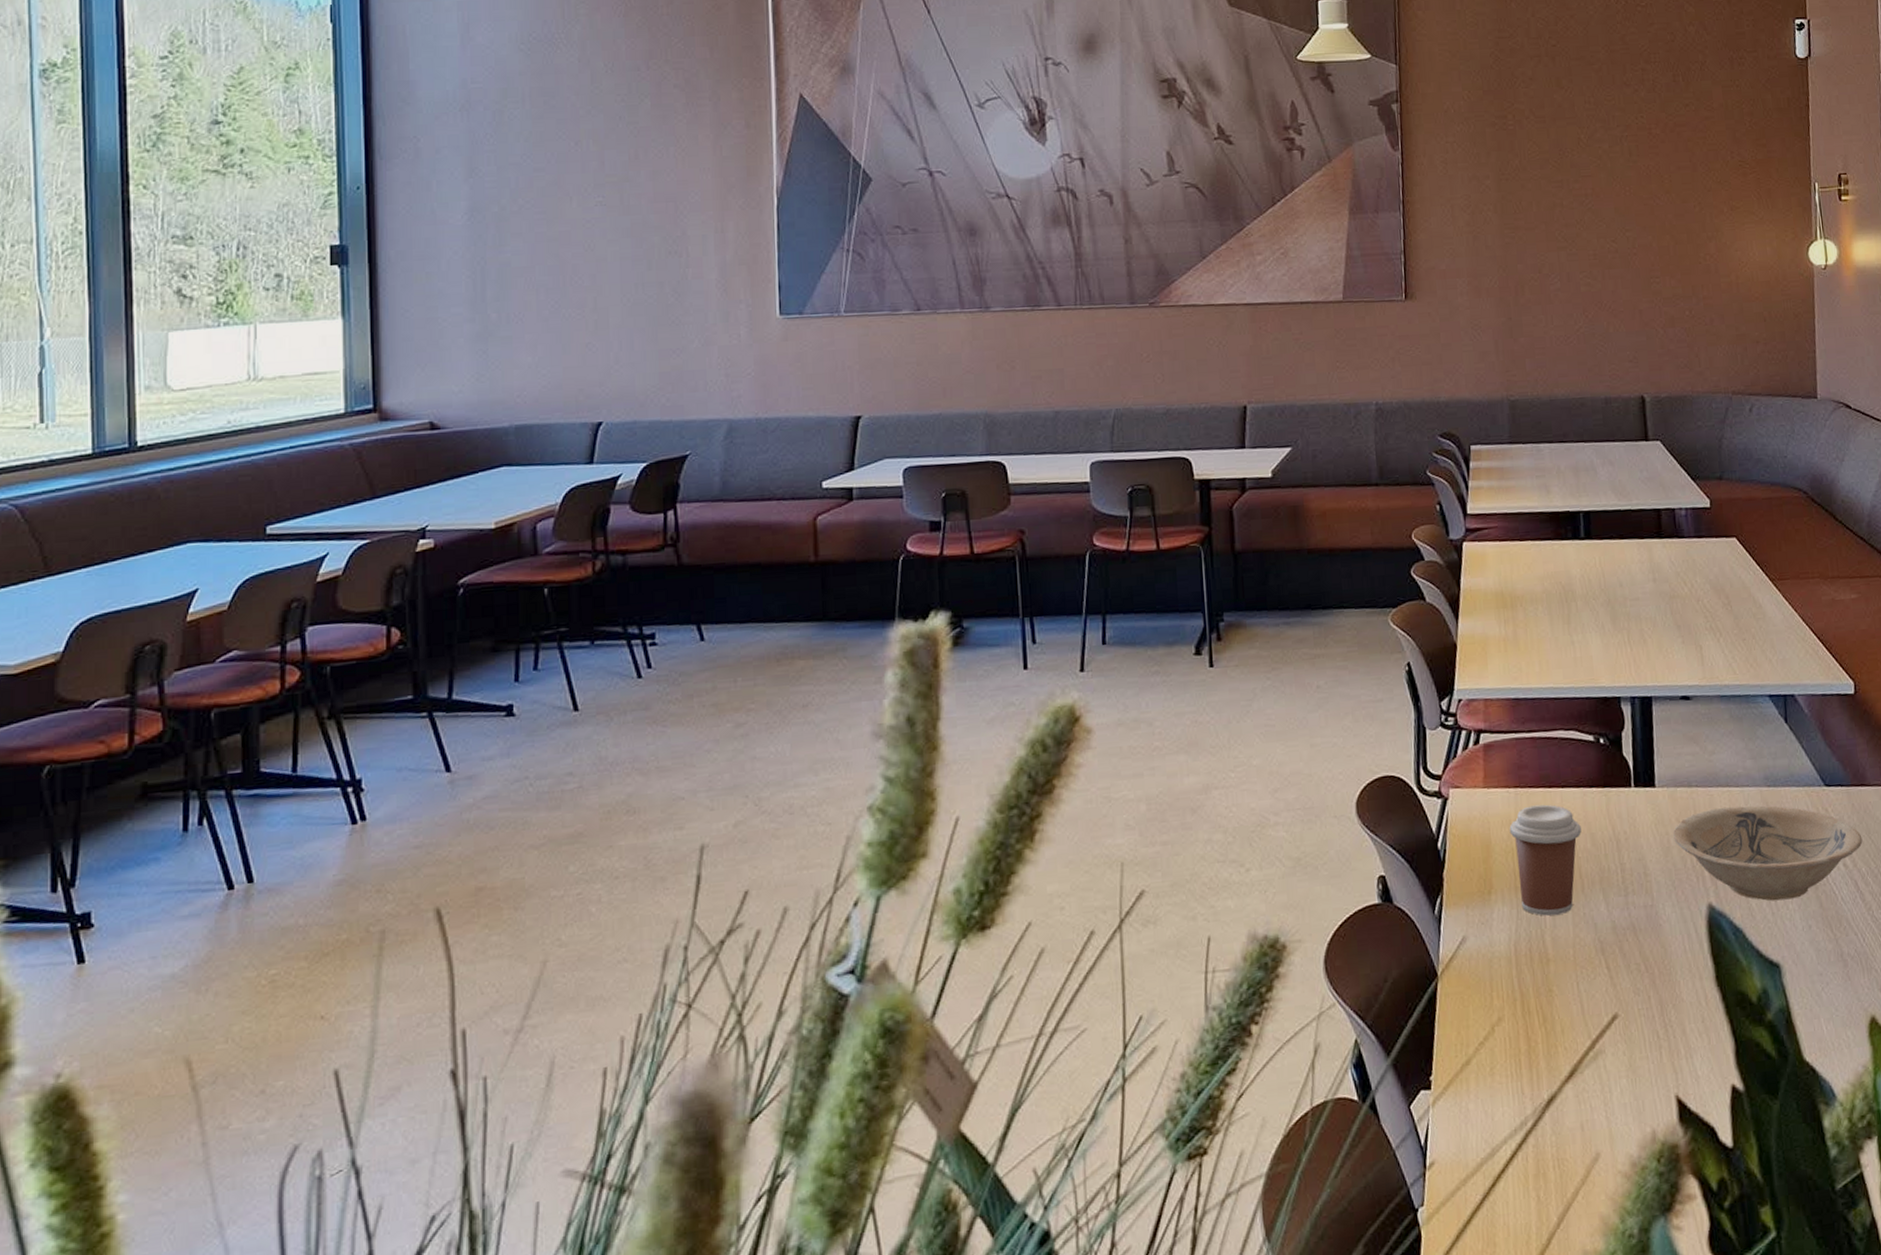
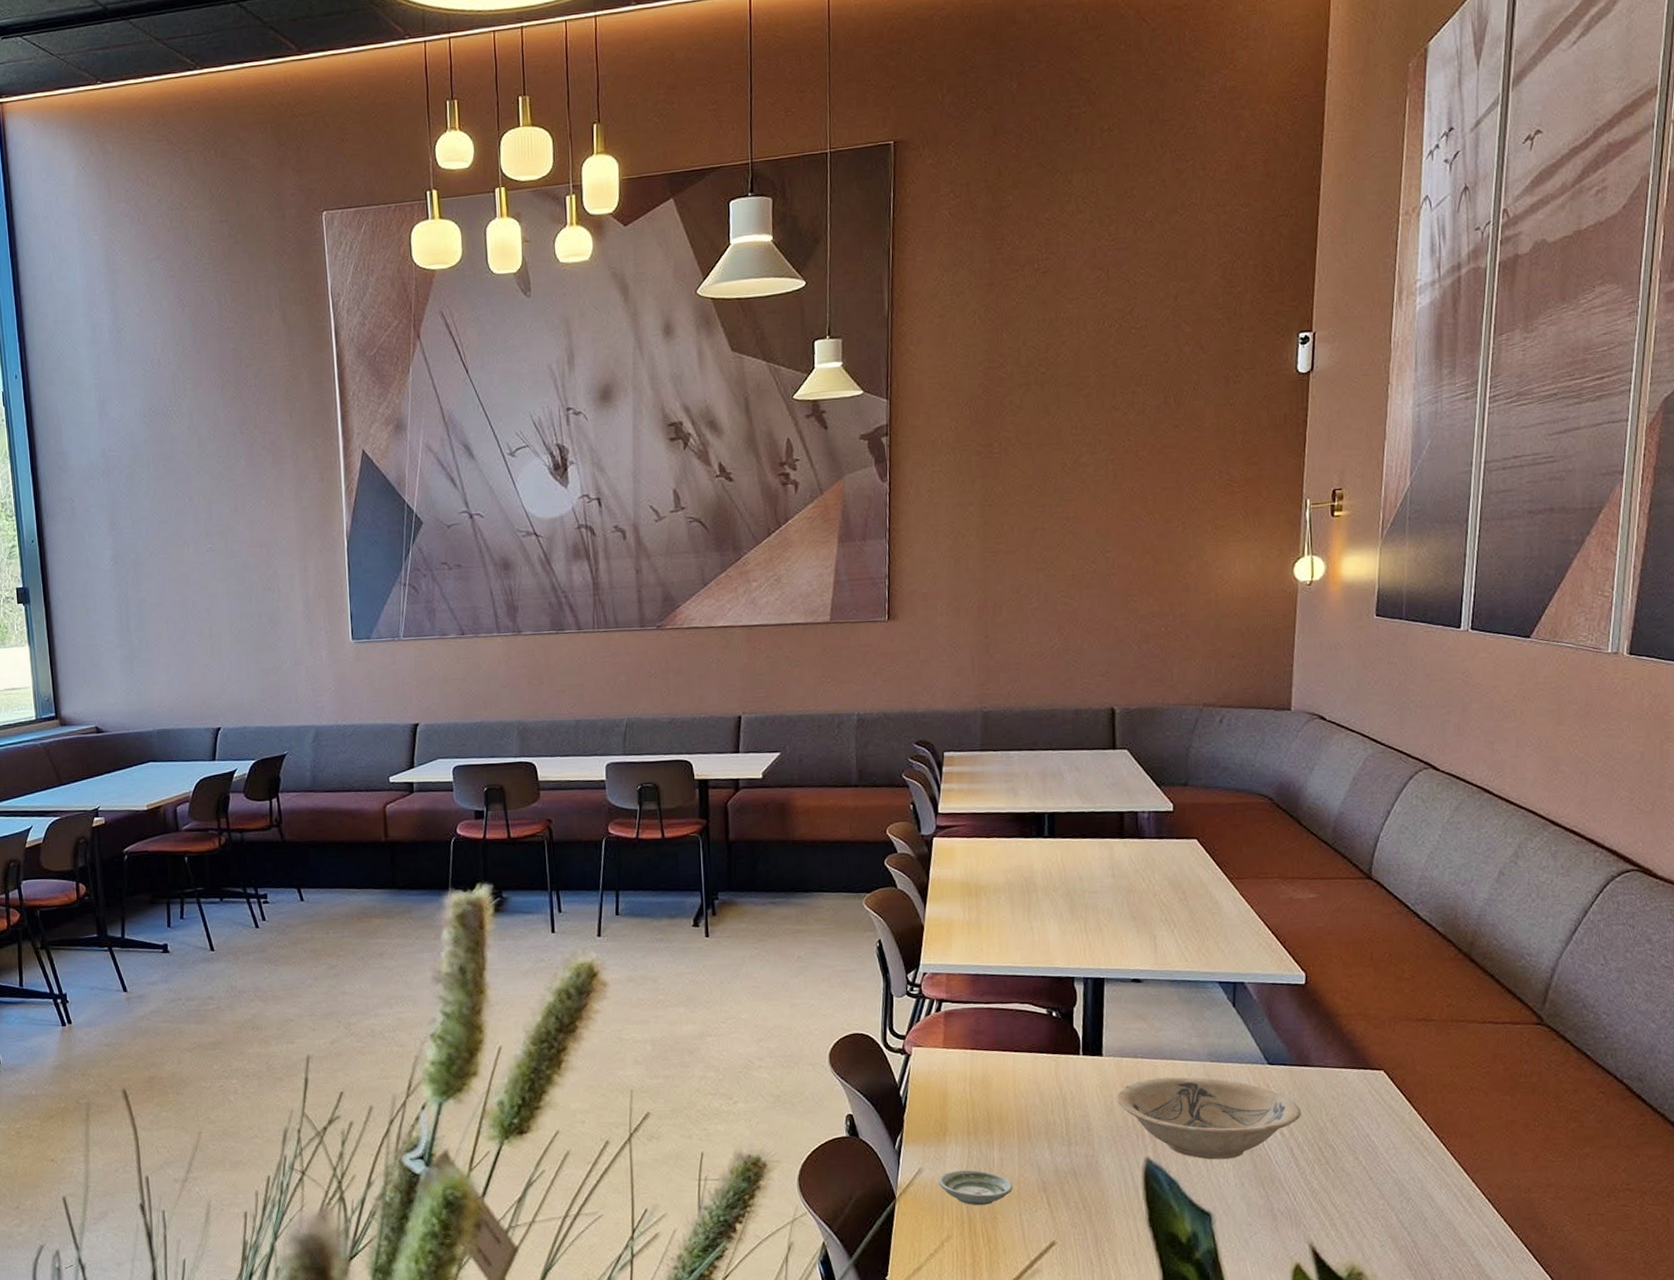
saucer: none [1485,933,1568,978] -> present [938,1169,1013,1206]
coffee cup: present [1509,804,1581,916] -> none [965,1065,1031,1157]

